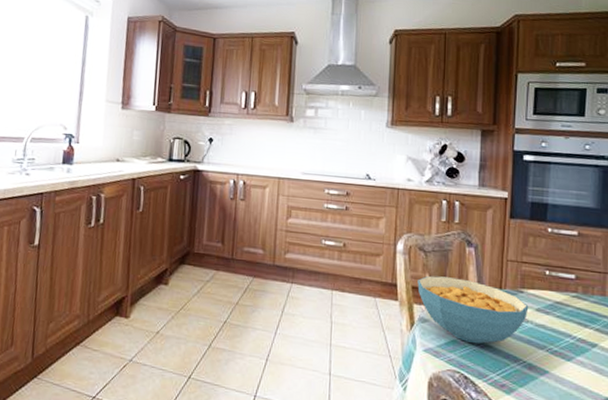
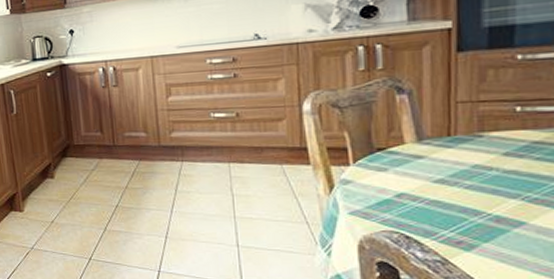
cereal bowl: present [417,275,529,344] -> none [333,131,492,201]

